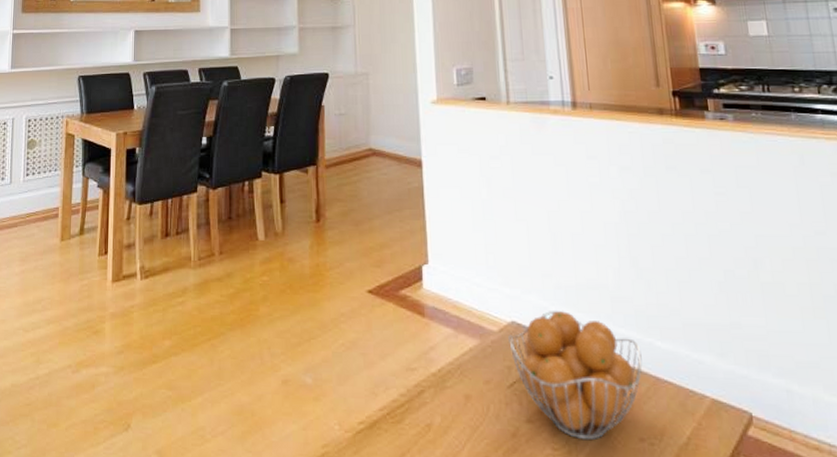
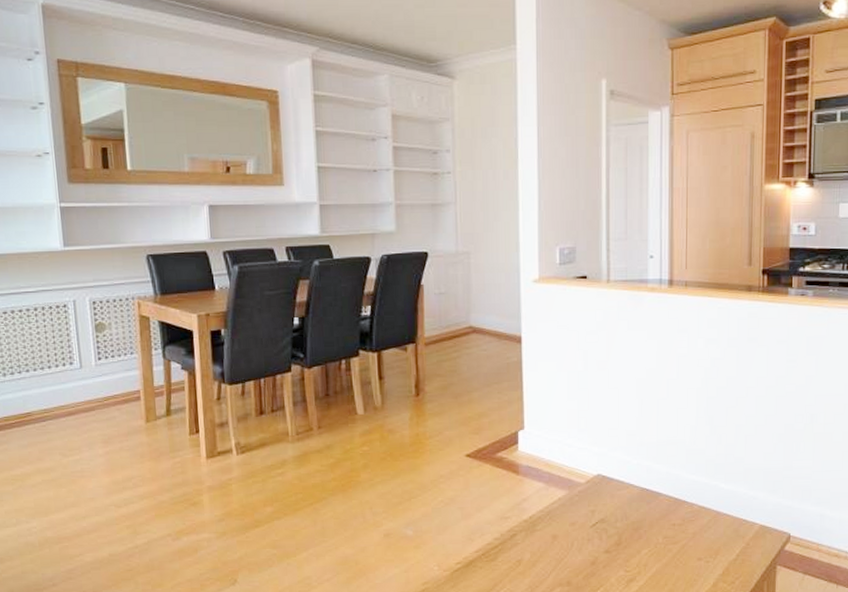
fruit basket: present [508,311,642,441] -> none [594,464,707,563]

